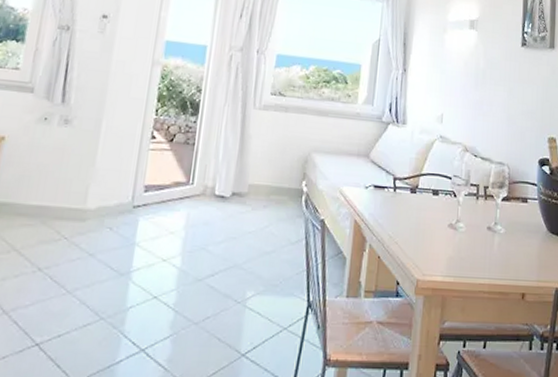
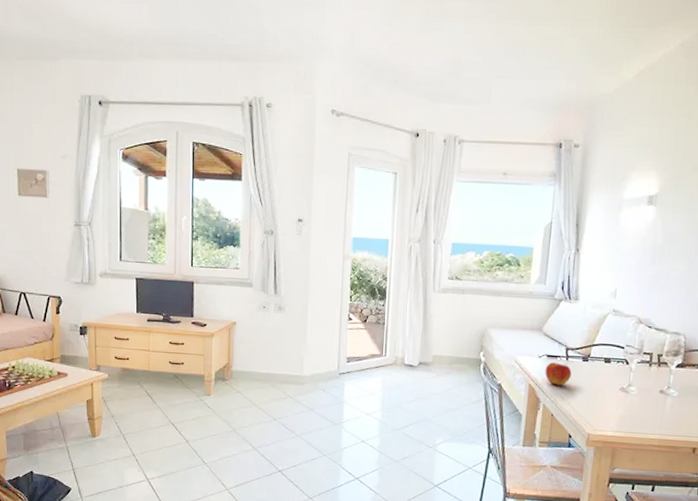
apple: none [371,193,400,222] -> present [545,362,572,386]

